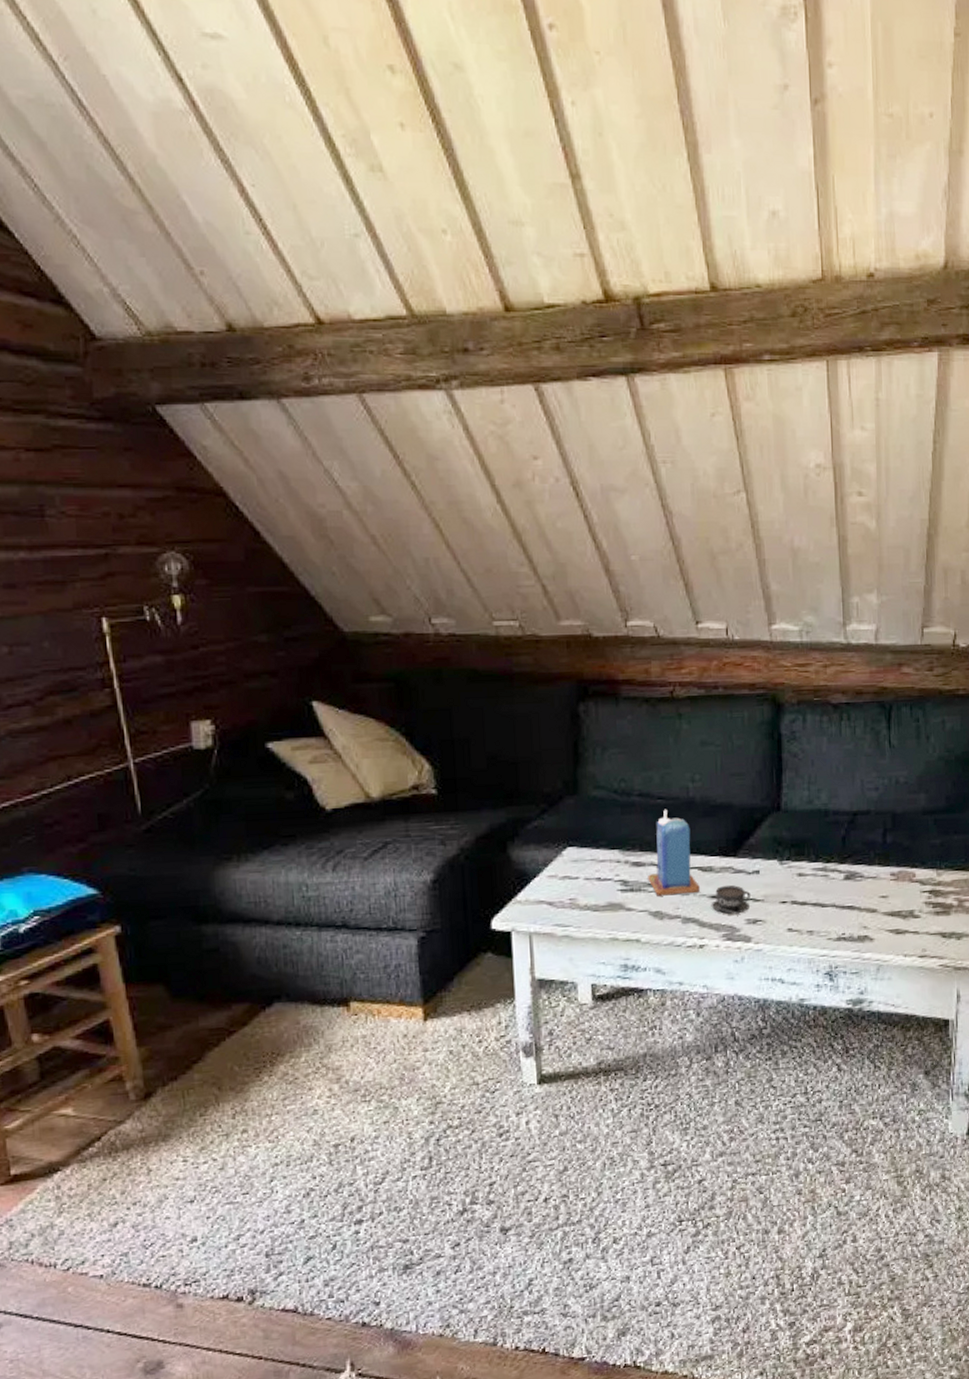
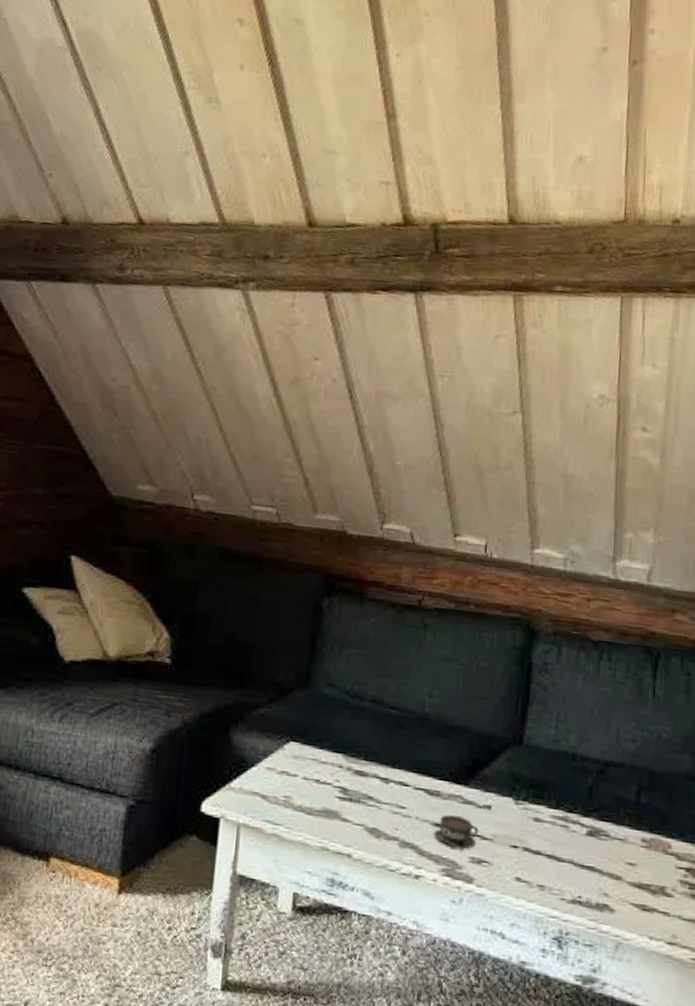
candle: present [648,809,700,896] -> none [369,720,423,817]

